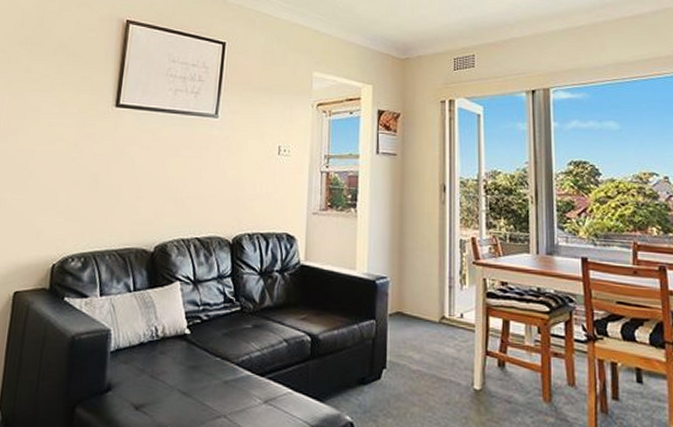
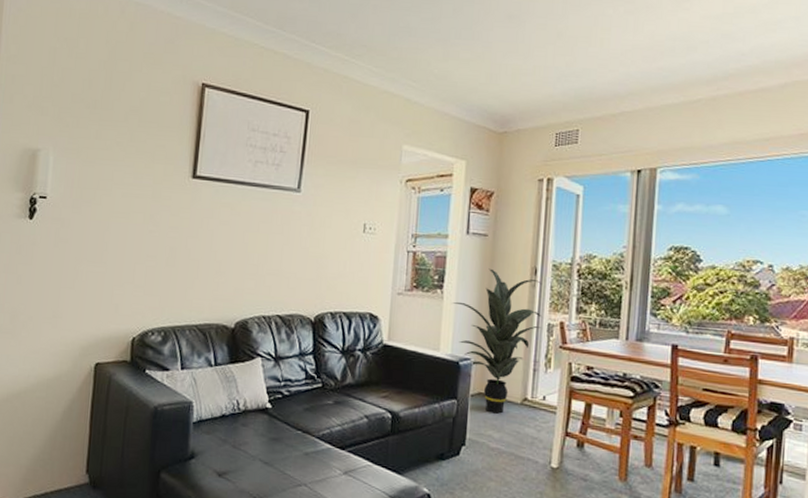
indoor plant: none [366,186,454,334] -> present [452,268,542,414]

